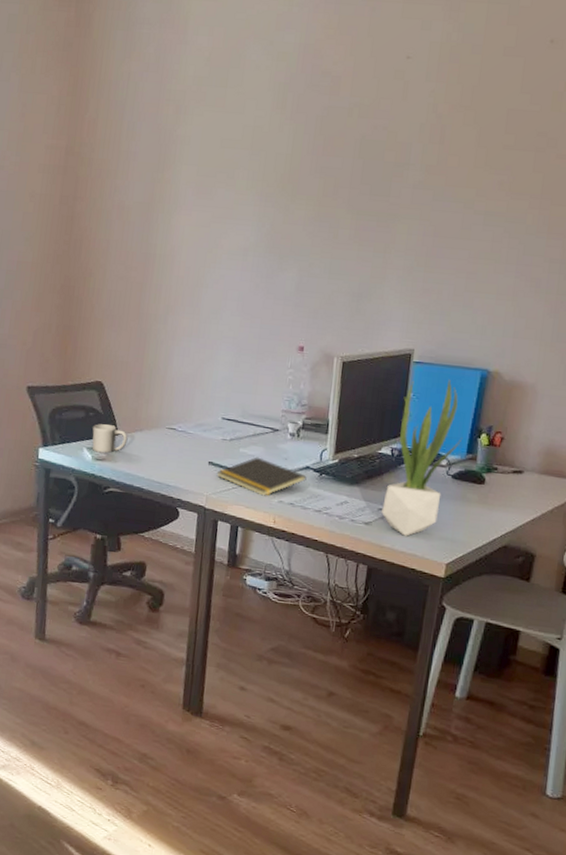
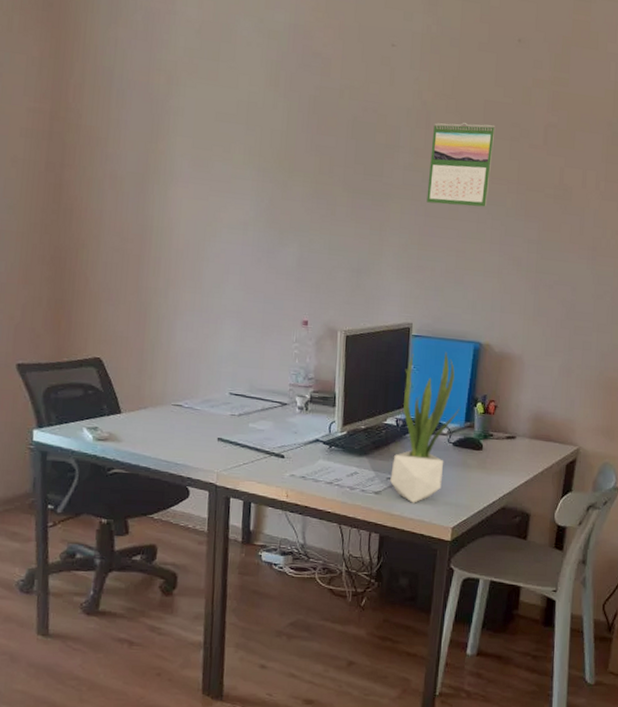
mug: present [92,424,128,454] -> none [92,402,132,433]
notepad: present [217,457,307,496] -> none [226,431,317,471]
calendar: none [436,135,519,225] -> present [426,123,496,207]

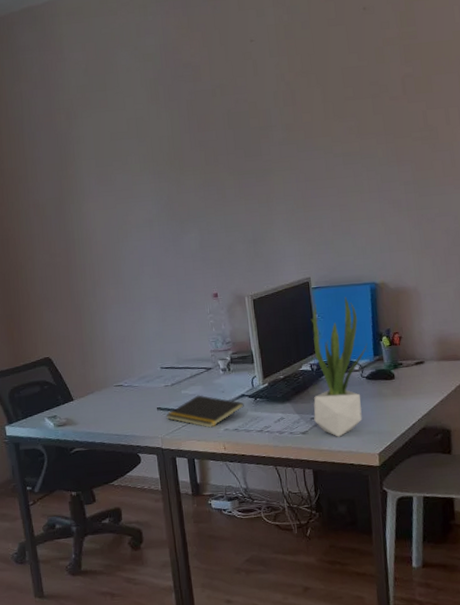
notepad: none [226,431,317,471] -> present [166,395,244,428]
calendar: present [426,123,496,207] -> none [299,88,360,169]

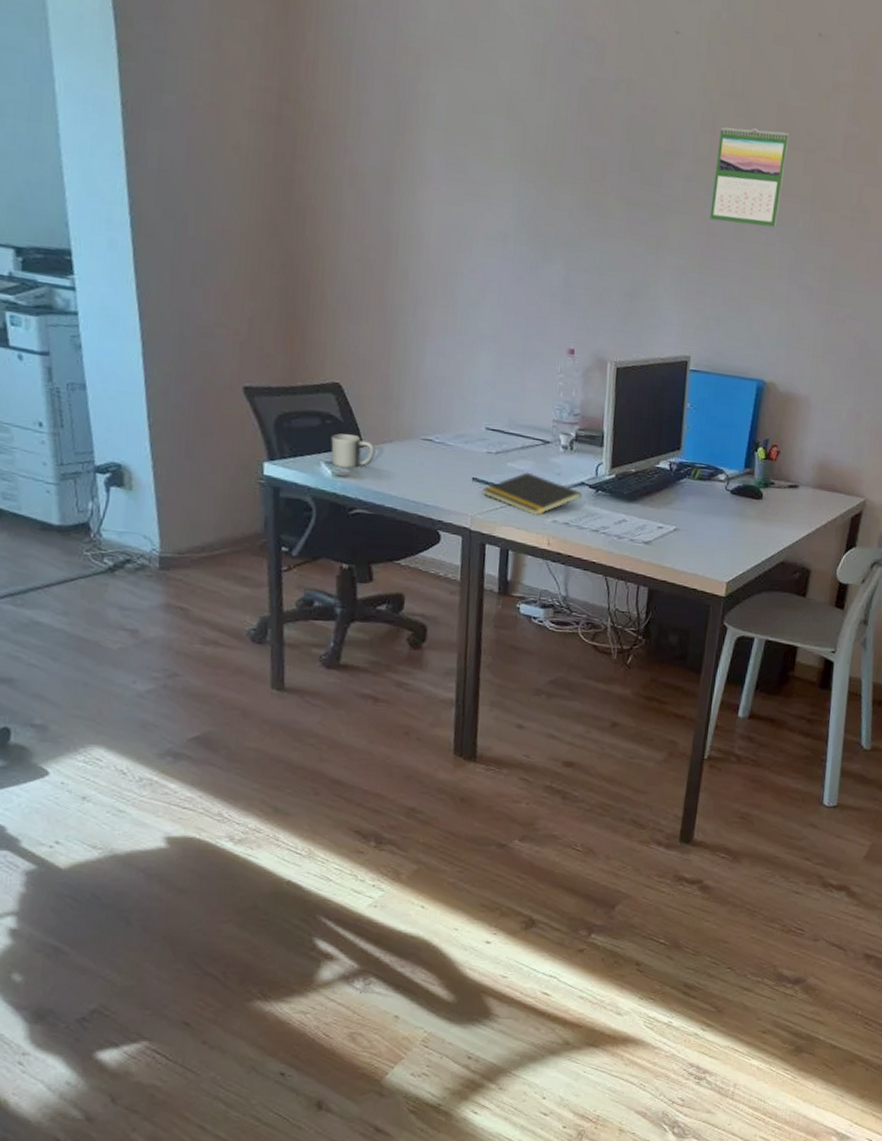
mug: none [49,393,83,420] -> present [331,433,376,469]
calendar: none [299,88,360,169] -> present [710,127,790,228]
potted plant: present [310,296,368,437] -> none [661,389,741,555]

